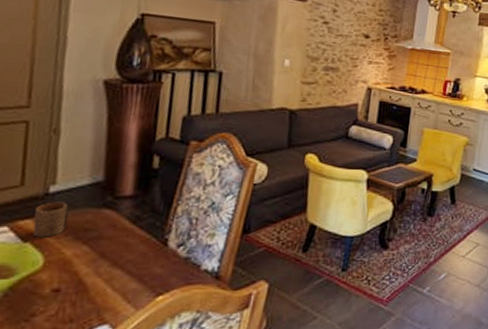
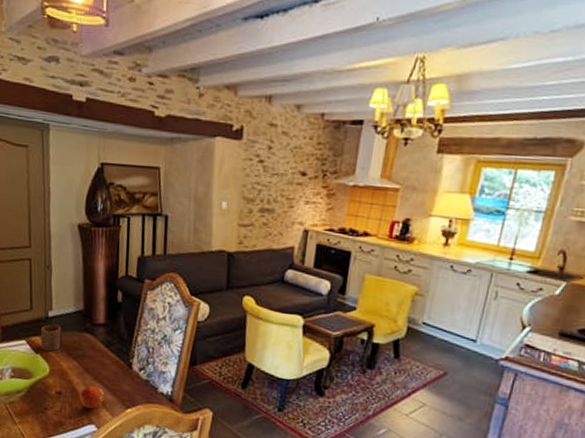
fruit: none [88,273,127,305] -> present [79,385,105,409]

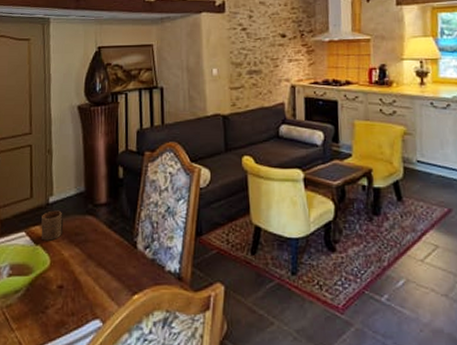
fruit: present [79,385,105,409] -> none [83,273,109,301]

